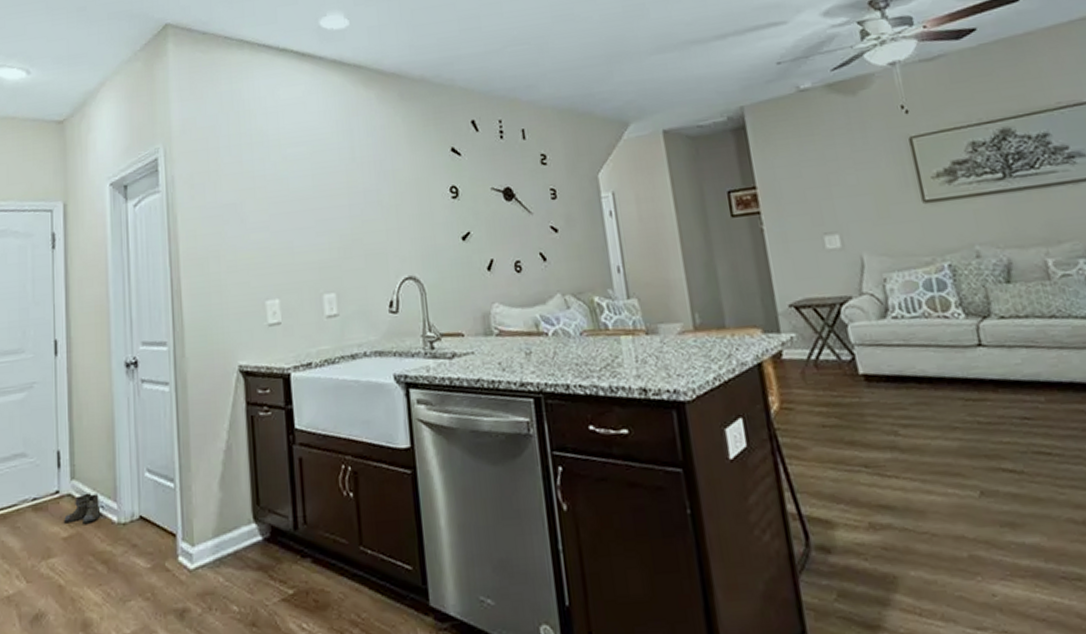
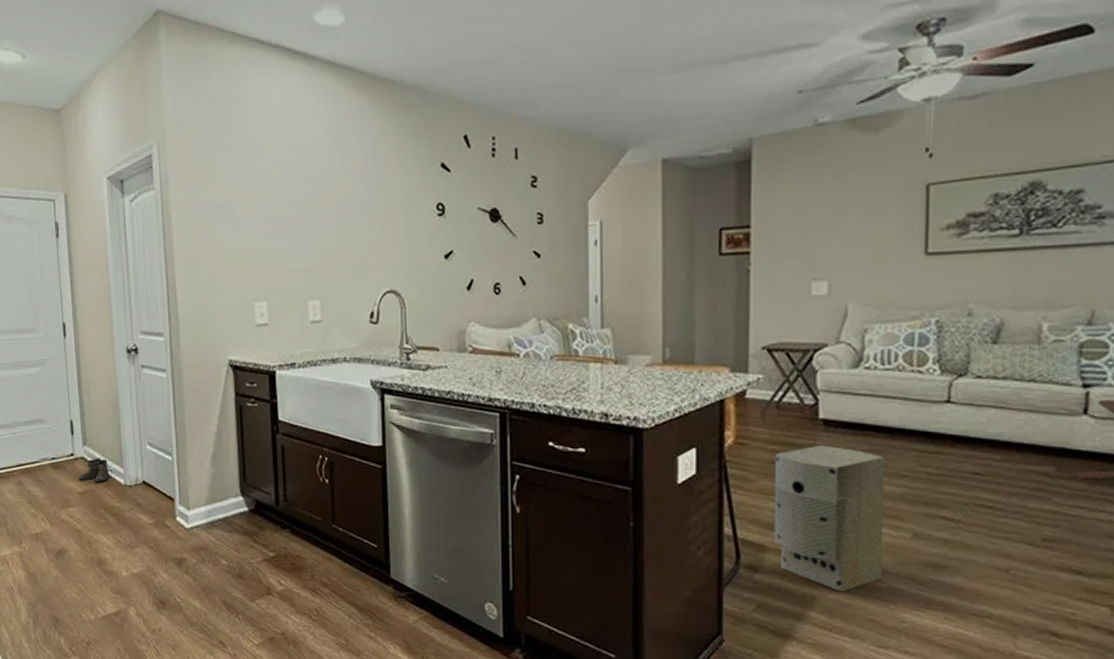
air purifier: none [824,401,960,567] -> present [773,444,885,592]

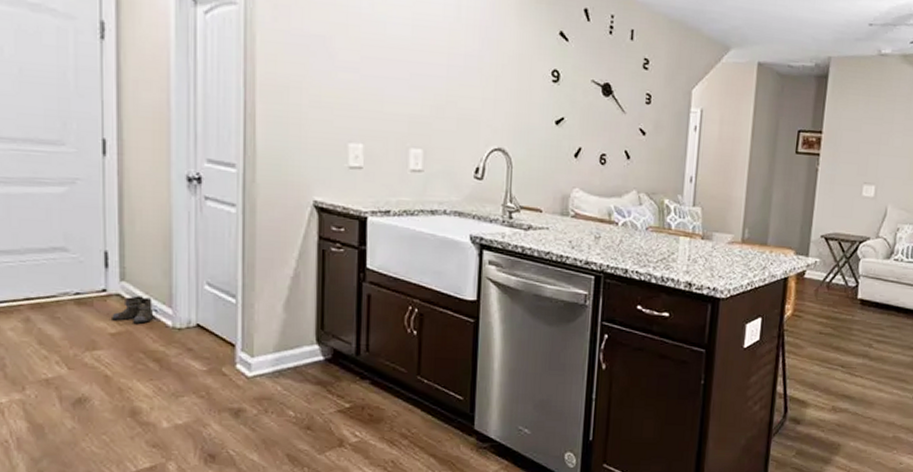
air purifier: present [773,444,885,592] -> none [814,320,902,441]

